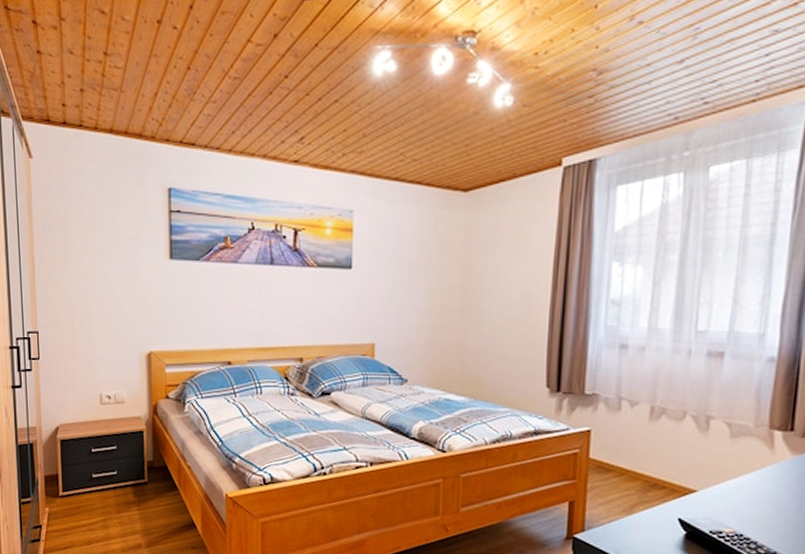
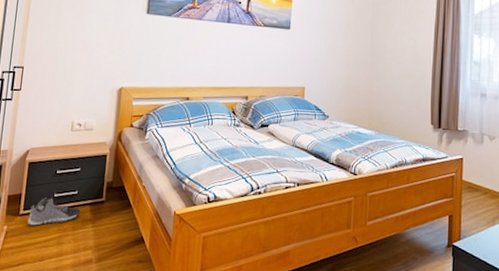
sneaker: none [68,476,123,508] -> present [27,195,81,226]

